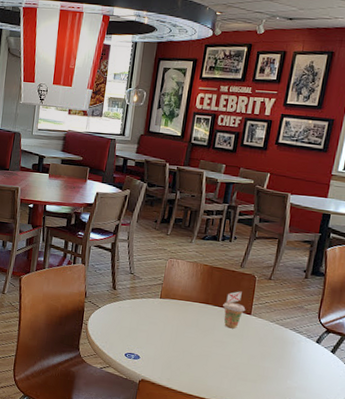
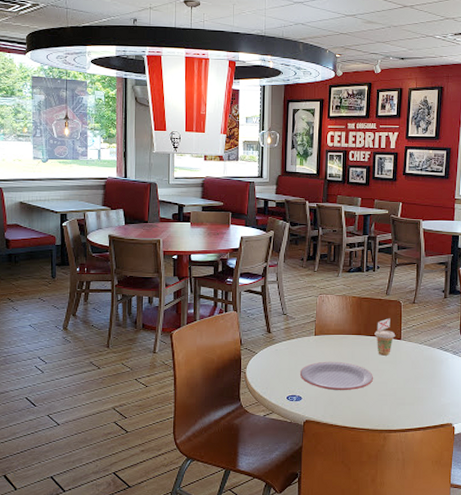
plate: none [140,325,217,358] -> present [299,361,374,391]

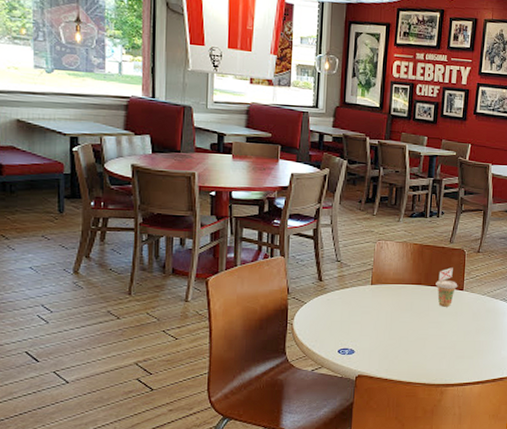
plate: present [299,361,374,391] -> none [353,312,433,344]

